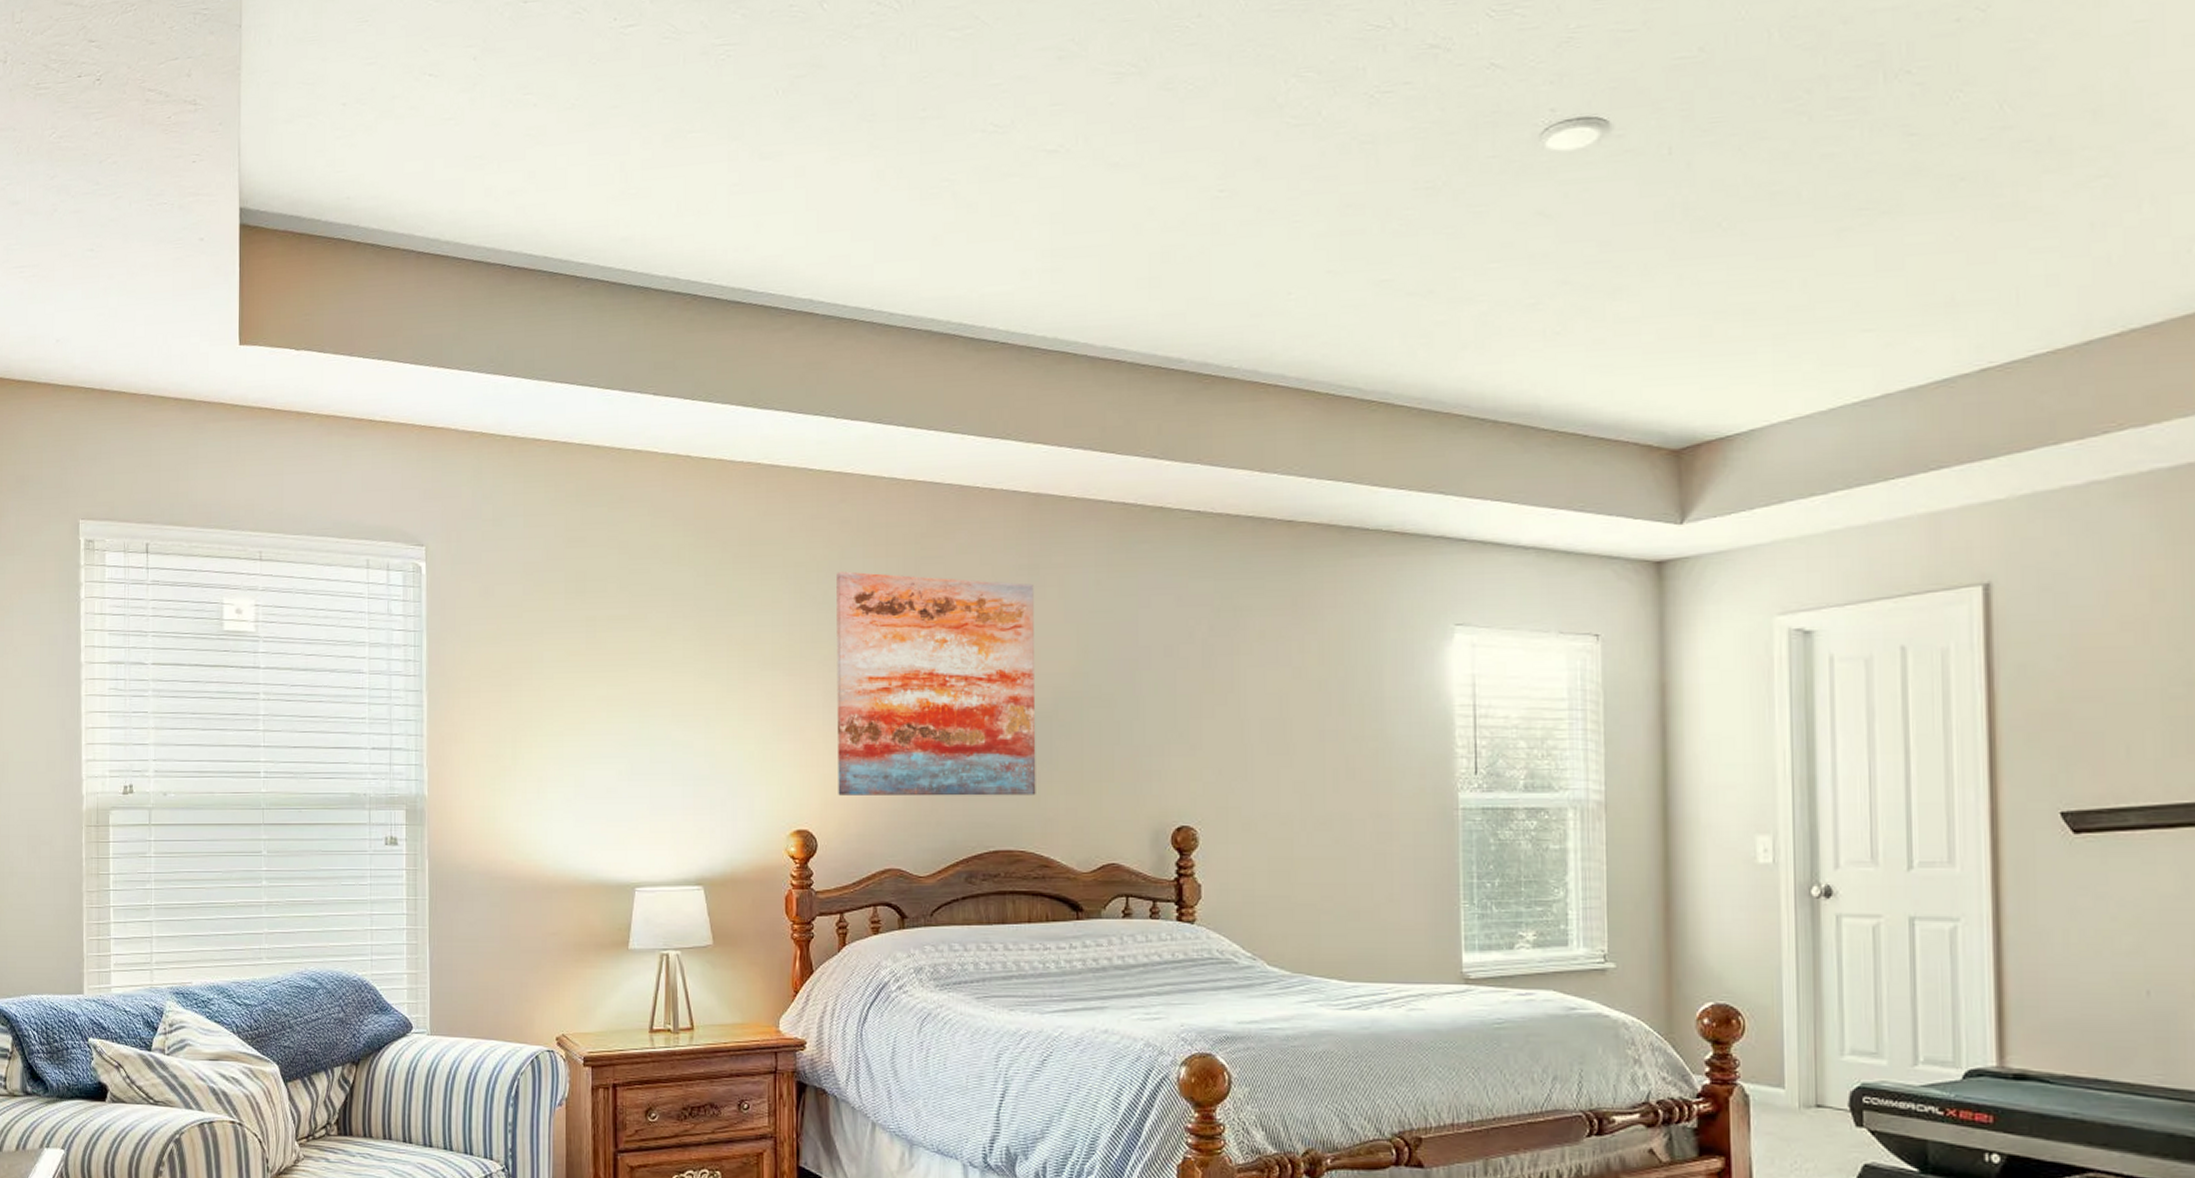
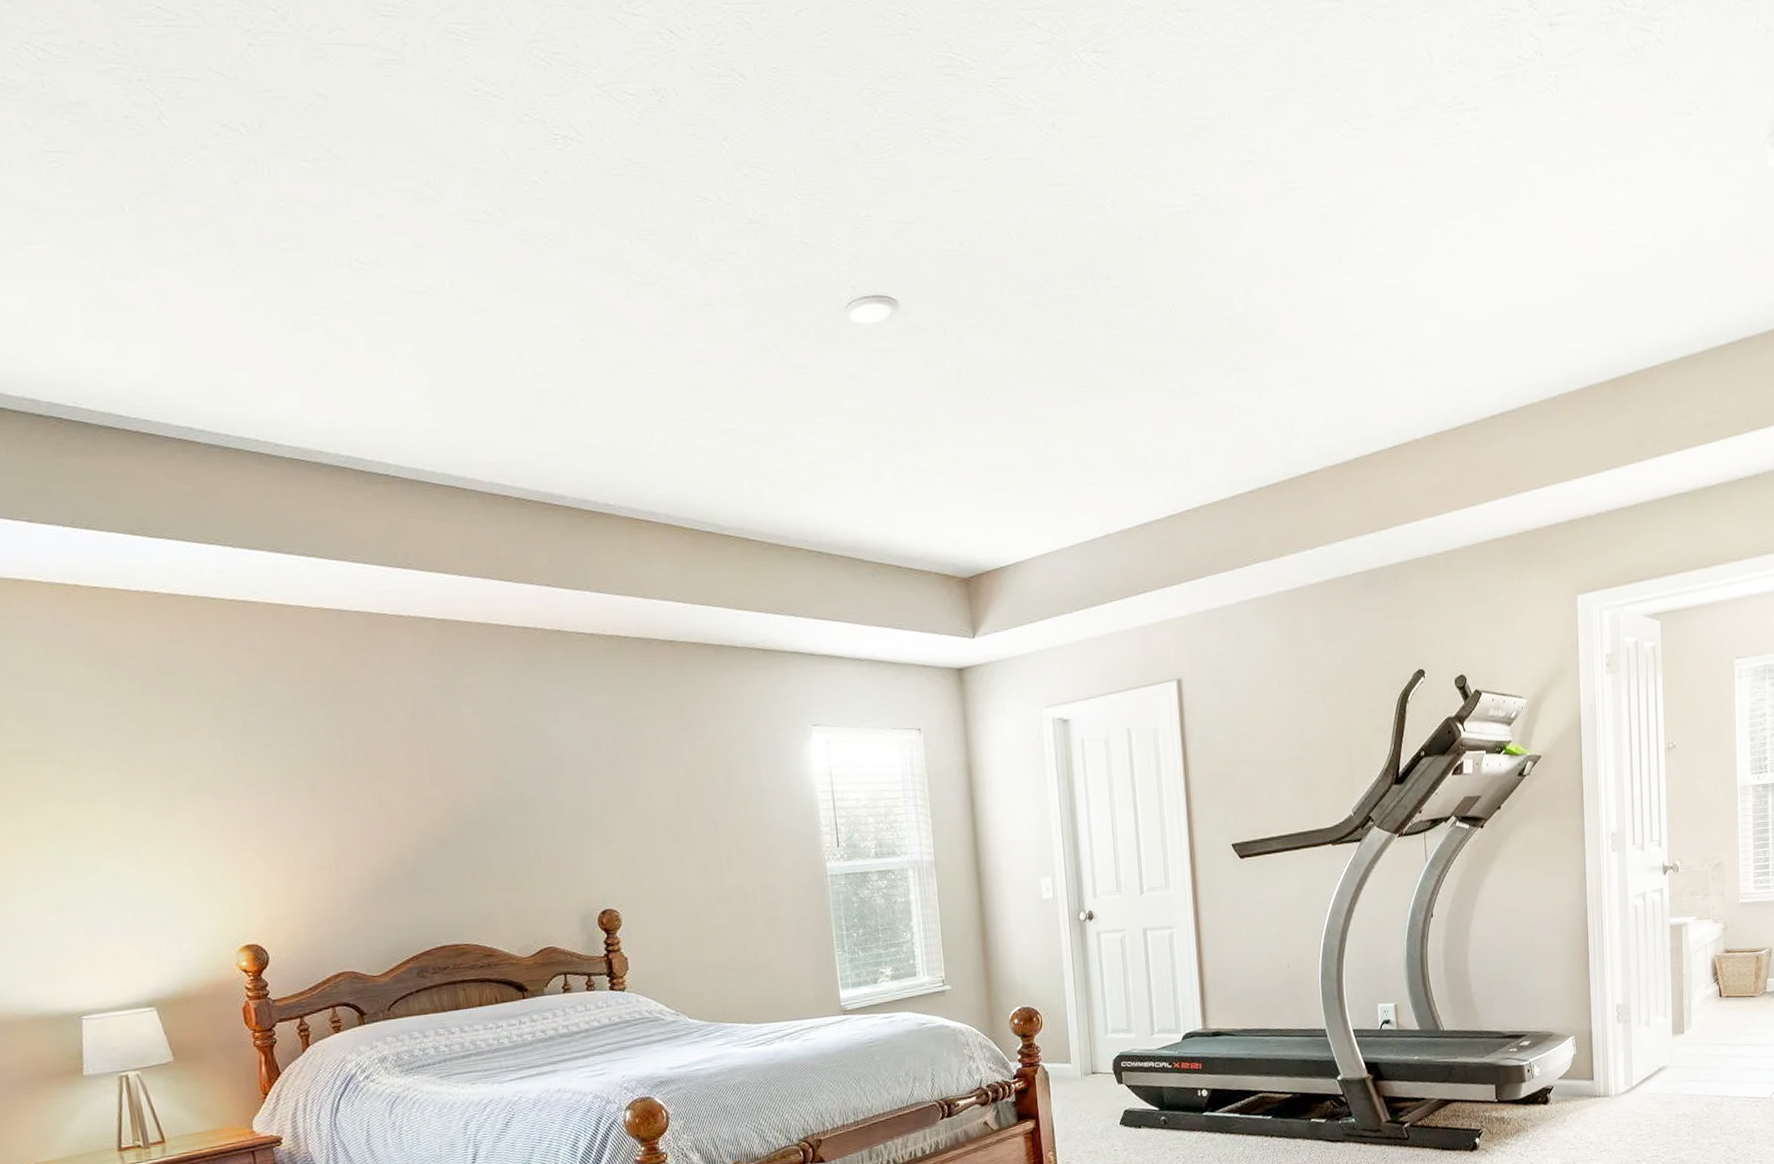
wall art: present [837,571,1036,796] -> none [254,697,474,910]

